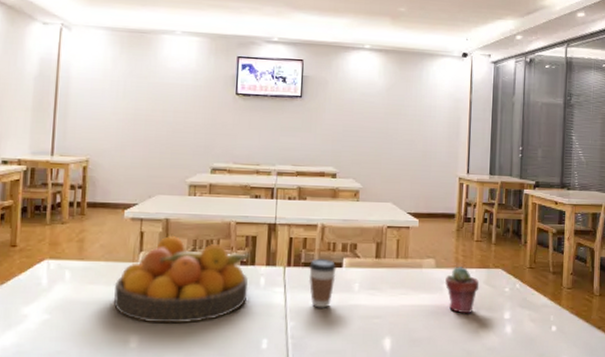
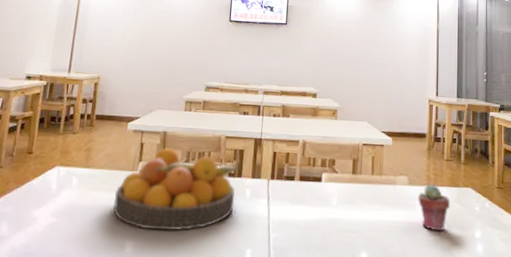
coffee cup: present [308,258,337,308] -> none [290,172,316,221]

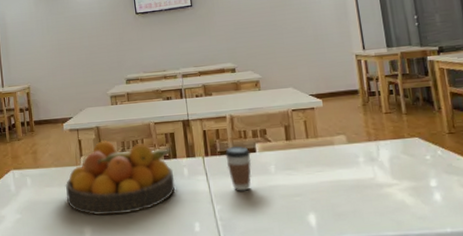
coffee cup: none [290,172,316,221] -> present [225,146,252,191]
potted succulent: present [417,184,451,232] -> none [359,140,398,185]

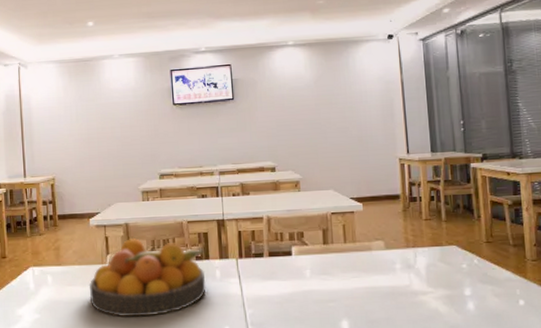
coffee cup: present [225,146,252,191] -> none [260,248,287,295]

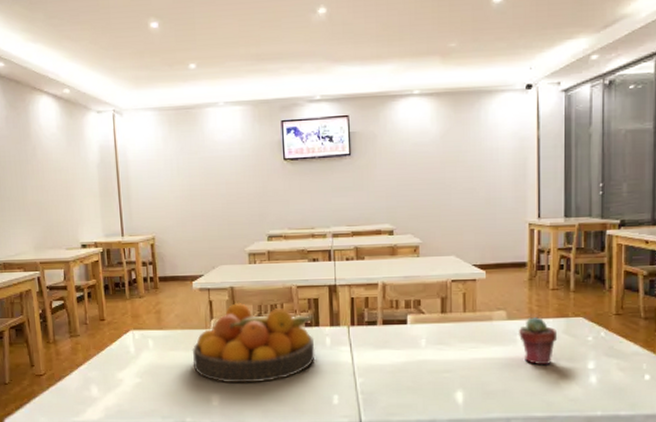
potted succulent: none [396,246,434,293] -> present [518,317,558,365]

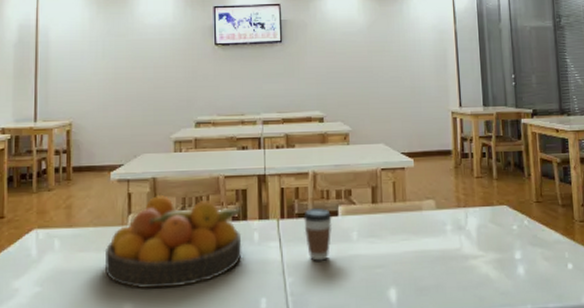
coffee cup: none [373,316,401,365] -> present [304,207,332,261]
potted succulent: present [518,317,558,365] -> none [447,206,485,257]

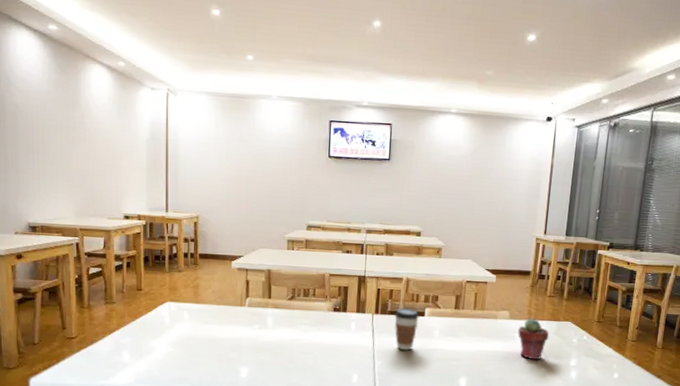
fruit bowl: present [104,194,242,289] -> none [225,284,342,359]
potted succulent: none [447,206,485,257] -> present [517,319,550,361]

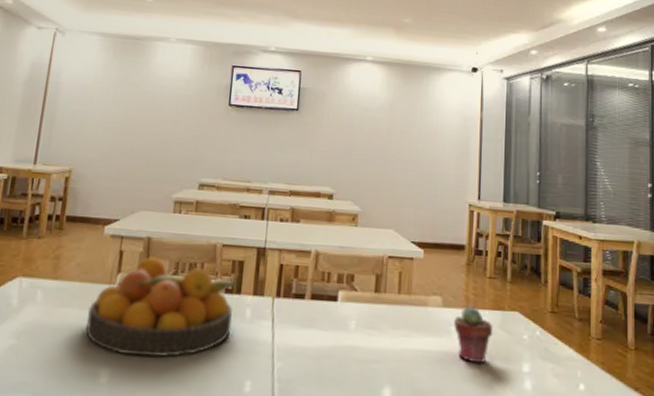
fruit bowl: none [225,284,342,359] -> present [86,255,236,358]
coffee cup: present [394,307,419,351] -> none [299,289,331,348]

